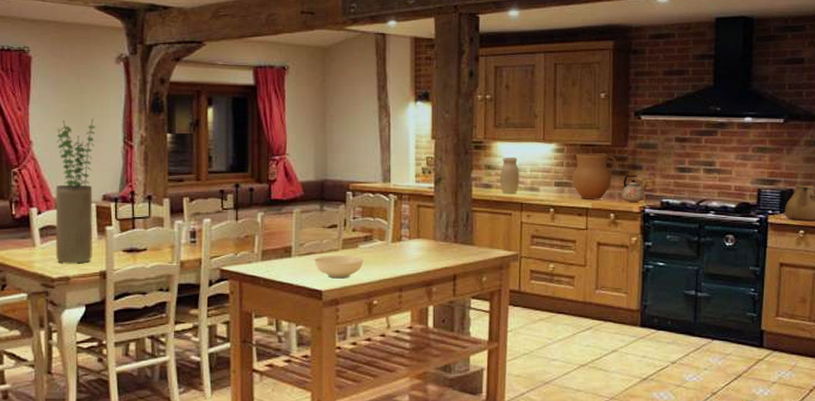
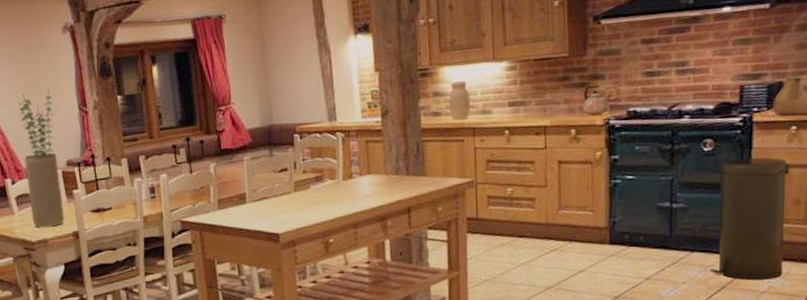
bowl: present [314,256,364,279] -> none [268,197,317,221]
ceramic jug: present [572,153,617,199] -> none [526,65,576,117]
pedal bin: none [728,256,798,371] -> present [709,157,790,281]

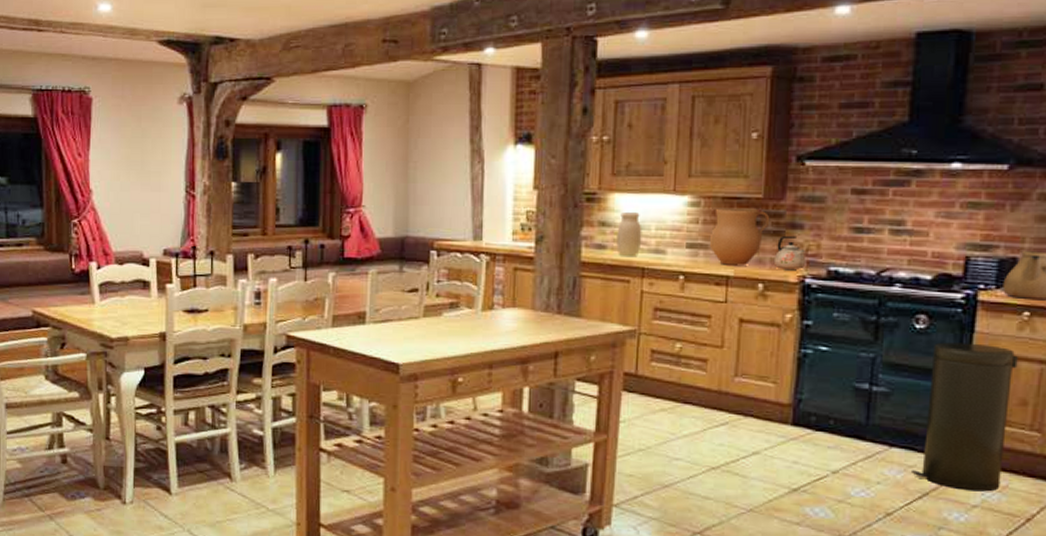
vase: present [19,89,65,228] -> none [114,165,157,324]
ceramic jug: none [526,65,576,117] -> present [709,208,770,266]

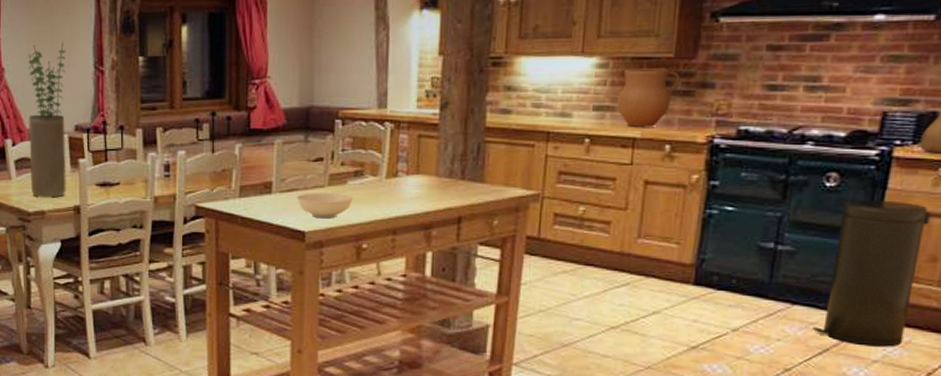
vase: none [114,165,157,324] -> present [27,42,66,198]
bowl: none [391,324,448,351] -> present [297,193,353,219]
jar: present [616,211,642,256] -> none [522,75,549,120]
kettle: present [773,235,807,270] -> none [682,95,716,130]

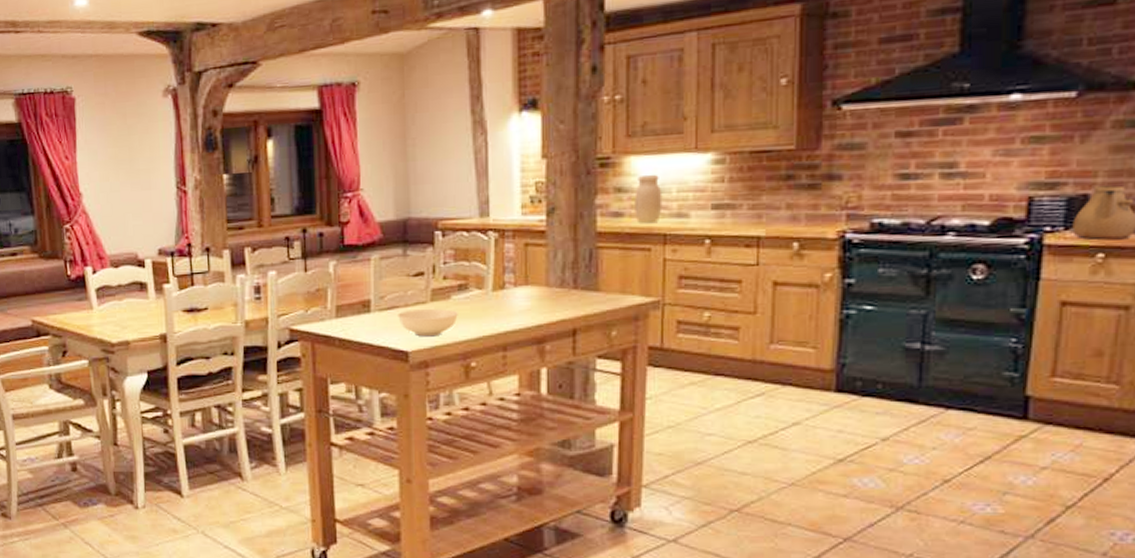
vase: present [27,42,66,198] -> none [106,163,151,327]
jar: none [522,75,549,120] -> present [634,174,663,223]
ceramic jug: present [616,68,681,127] -> none [736,161,804,225]
pedal bin: present [811,200,931,347] -> none [970,291,1091,452]

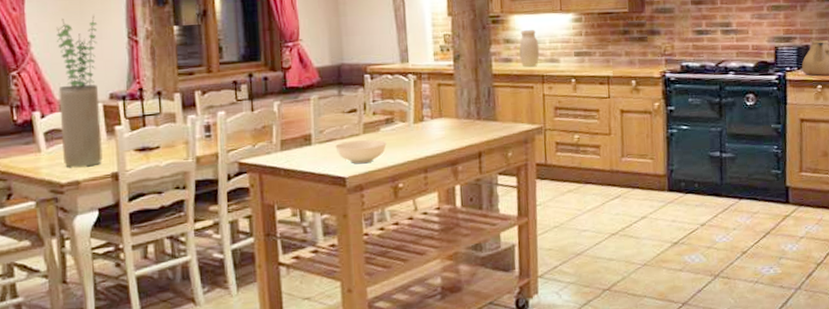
vase: none [106,163,151,327] -> present [56,15,103,168]

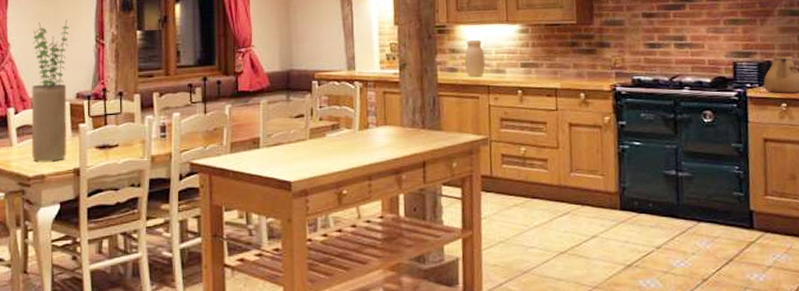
bowl: present [335,139,387,164] -> none [282,145,332,169]

